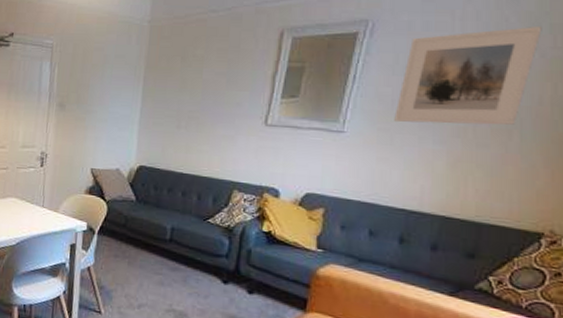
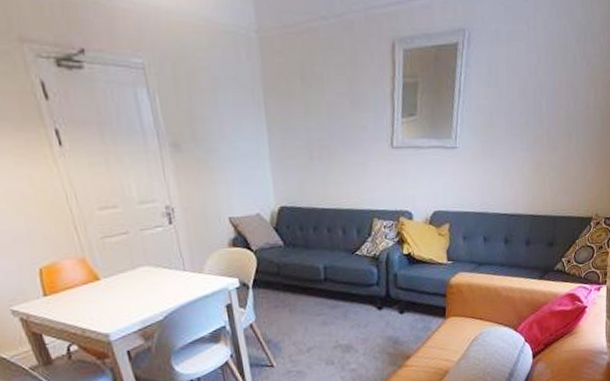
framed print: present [394,25,542,126] -> none [493,34,587,133]

